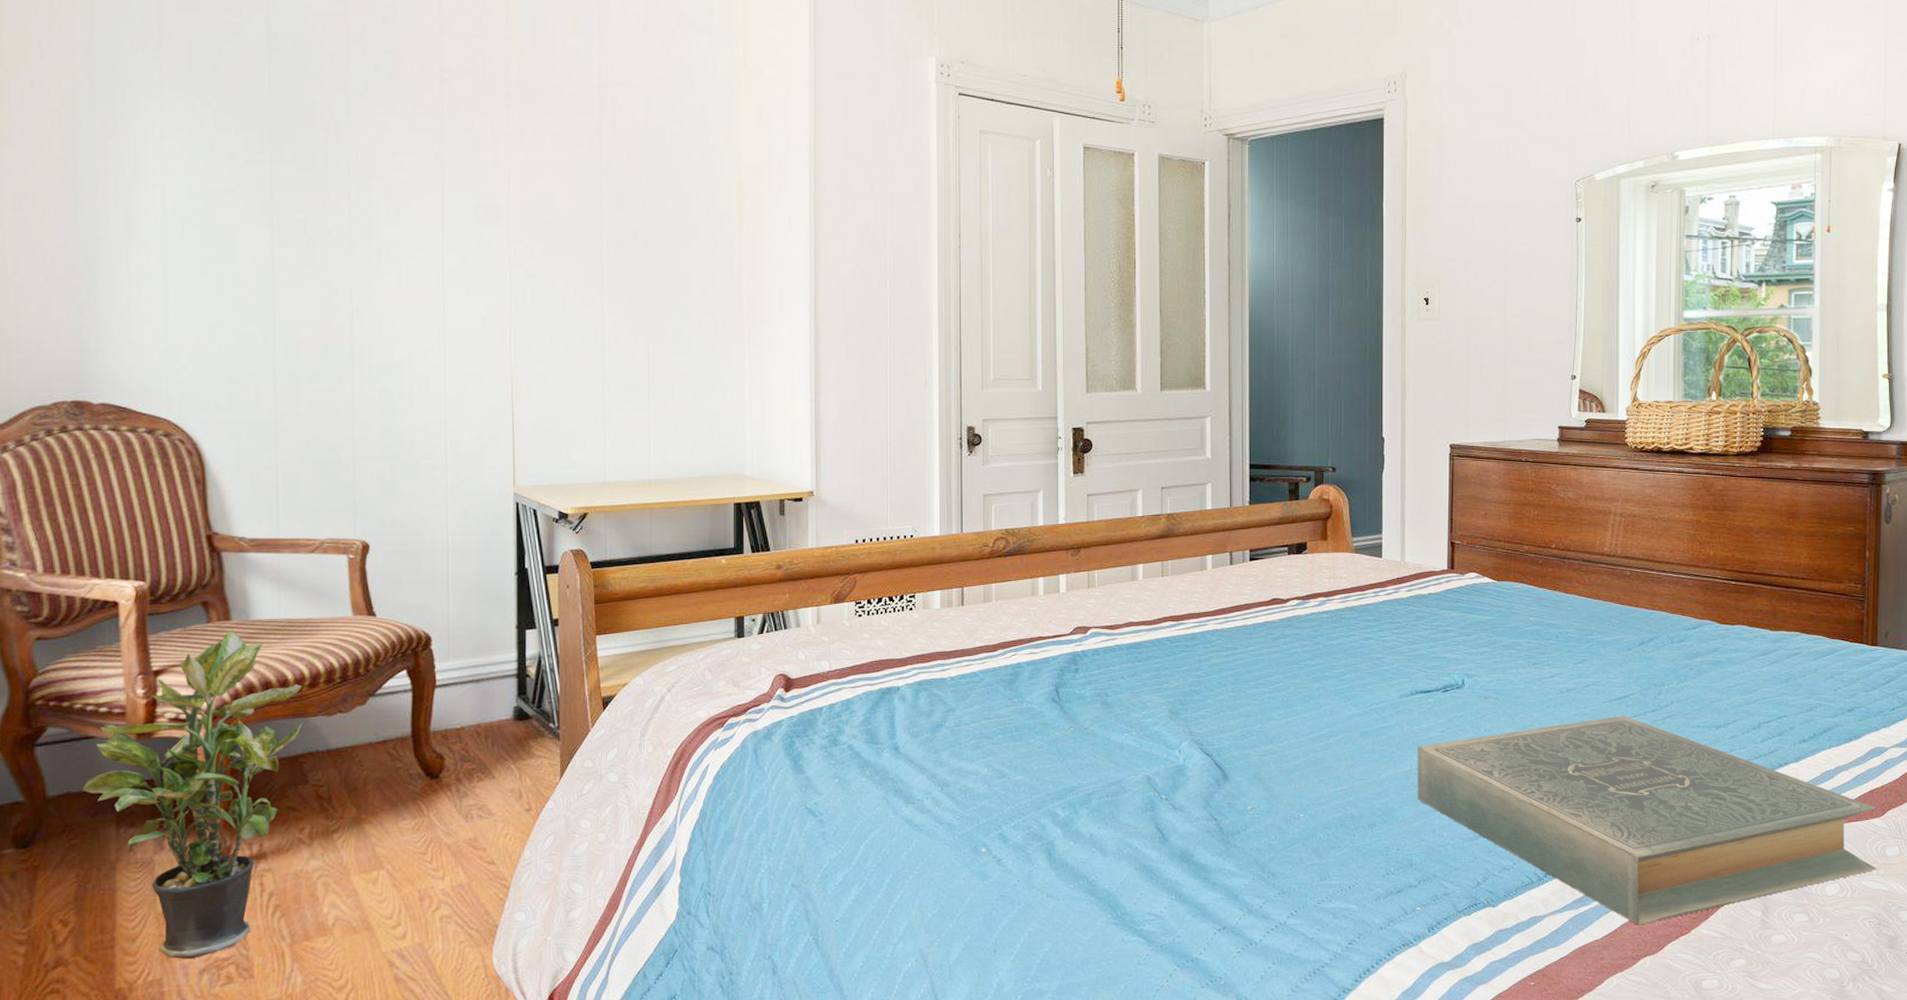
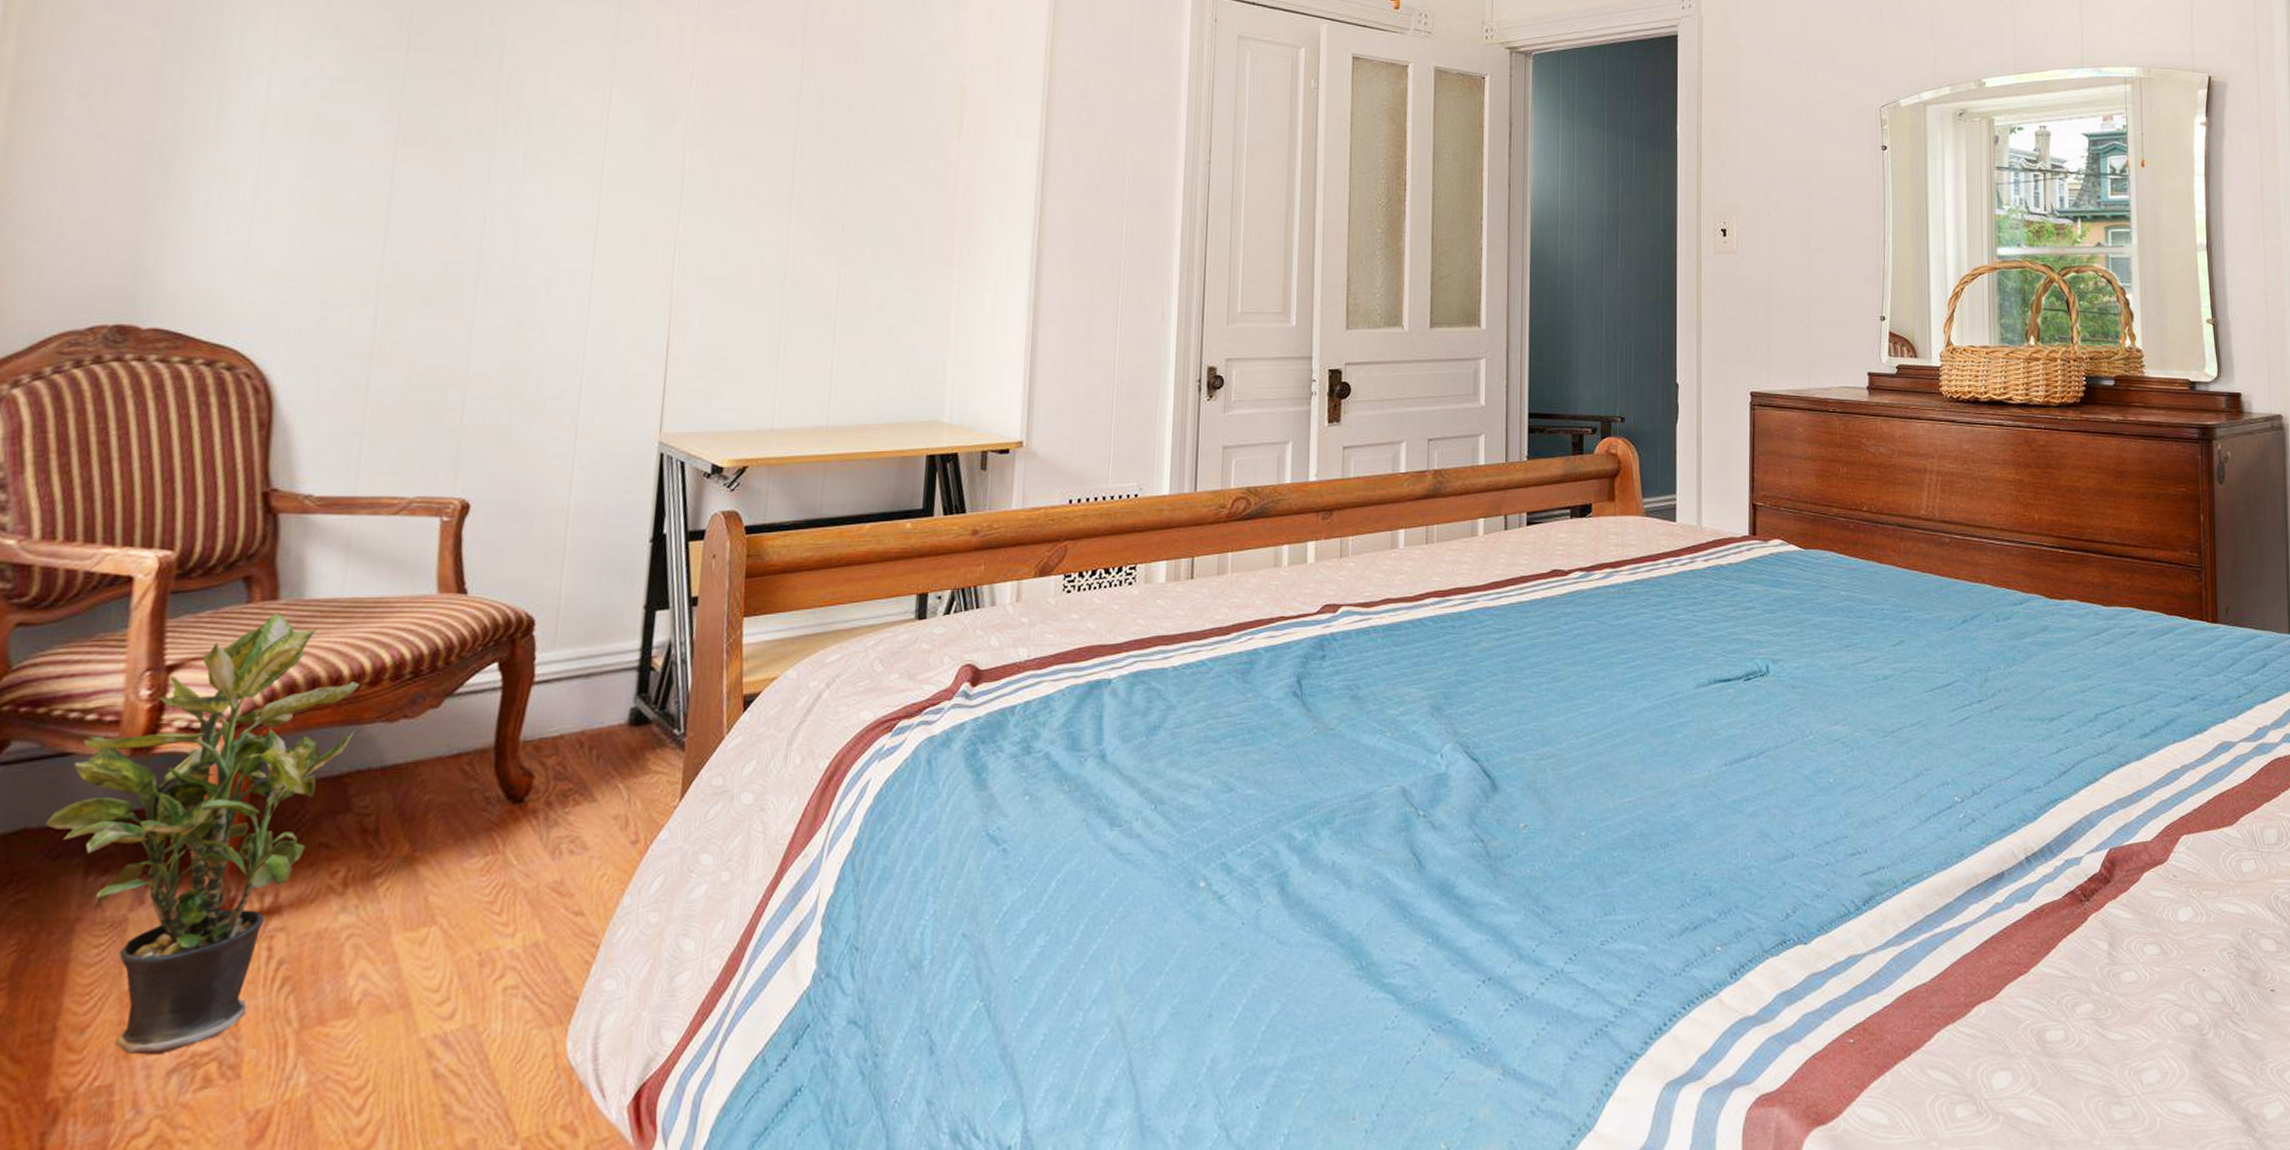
hardback book: present [1417,715,1877,925] -> none [1716,707,2233,964]

